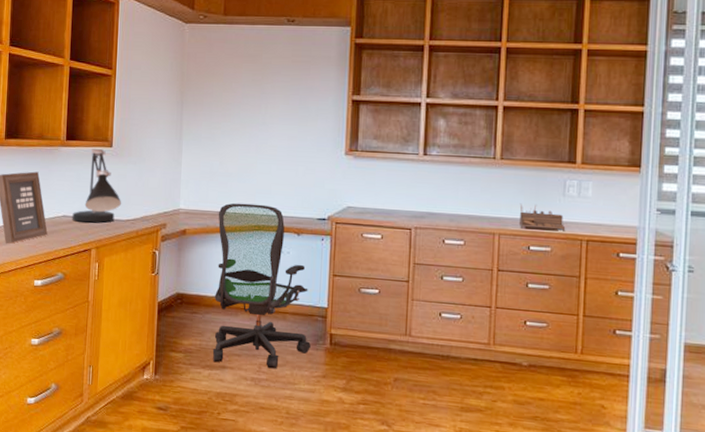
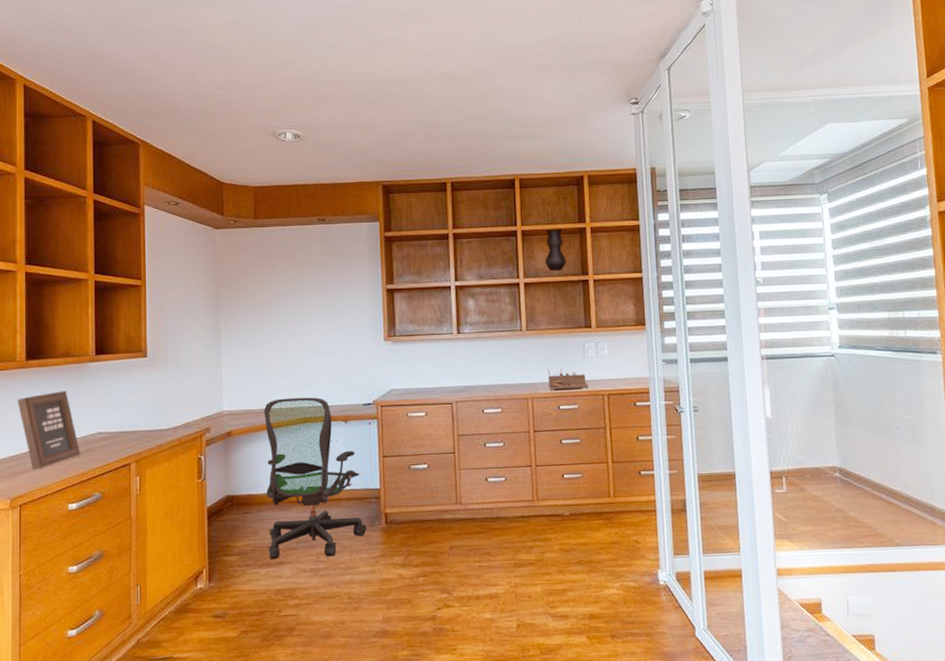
desk lamp: present [72,149,122,223] -> none [107,360,161,437]
vase: none [529,47,555,97] -> present [545,227,566,272]

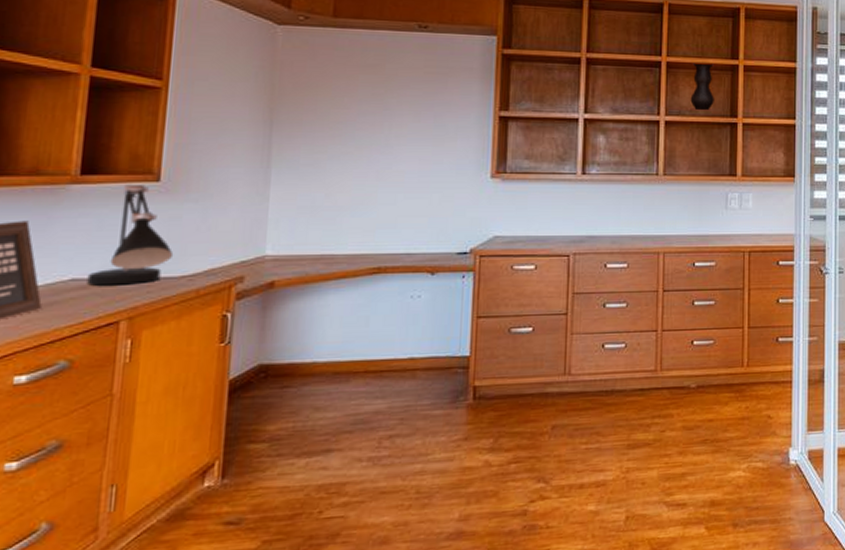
desk lamp: none [107,360,161,437] -> present [87,185,174,286]
office chair: present [263,397,367,560] -> none [311,242,448,447]
desk organizer: present [547,367,589,391] -> none [683,219,729,245]

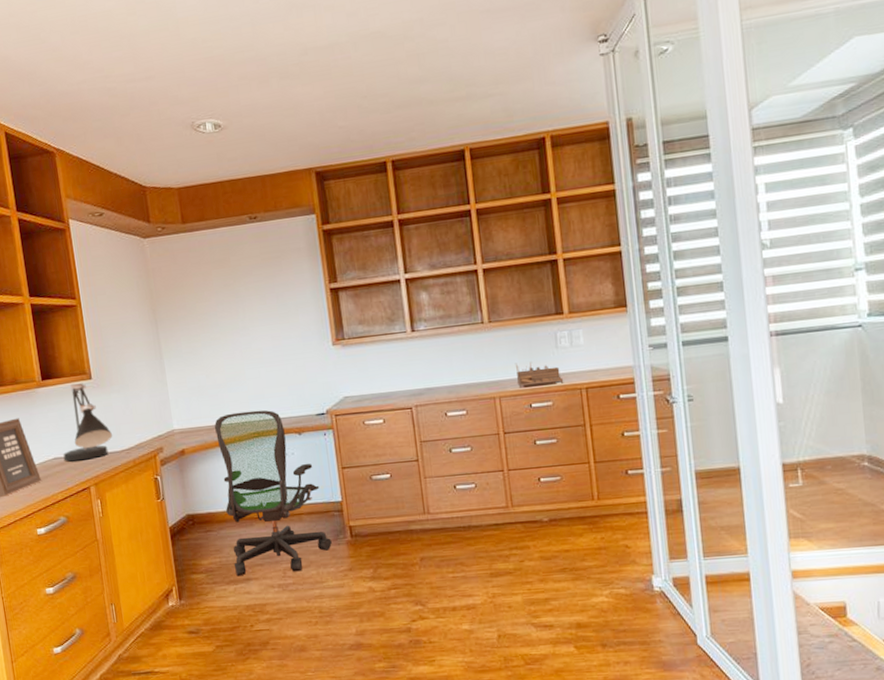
office chair: none [311,242,448,447] -> present [214,410,332,577]
desk organizer: none [683,219,729,245] -> present [514,361,564,388]
vase: present [690,62,714,111] -> none [504,201,530,254]

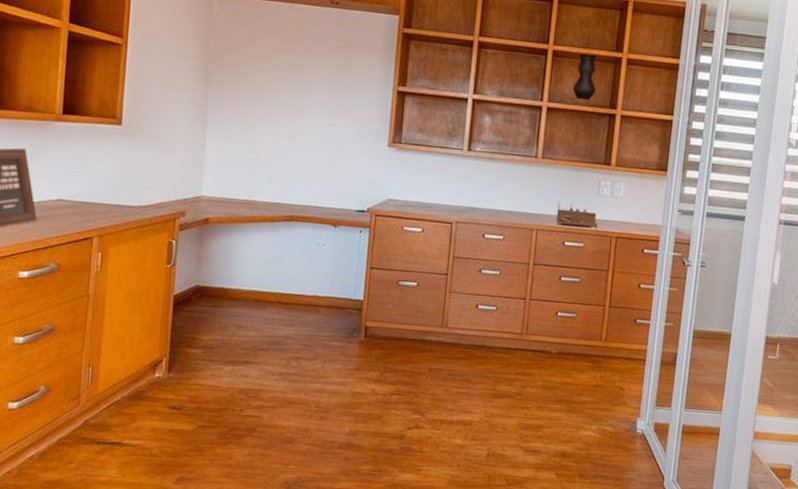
desk lamp: present [63,383,113,462] -> none [69,125,132,209]
office chair: present [214,410,332,577] -> none [236,191,344,363]
vase: none [504,201,530,254] -> present [572,52,598,101]

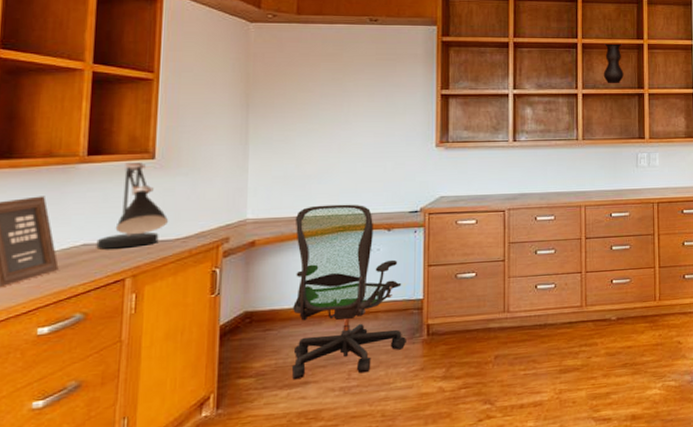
desk lamp: none [69,125,132,209] -> present [96,162,169,249]
office chair: none [236,191,344,363] -> present [291,204,406,380]
desk organizer: present [556,201,598,229] -> none [601,176,640,199]

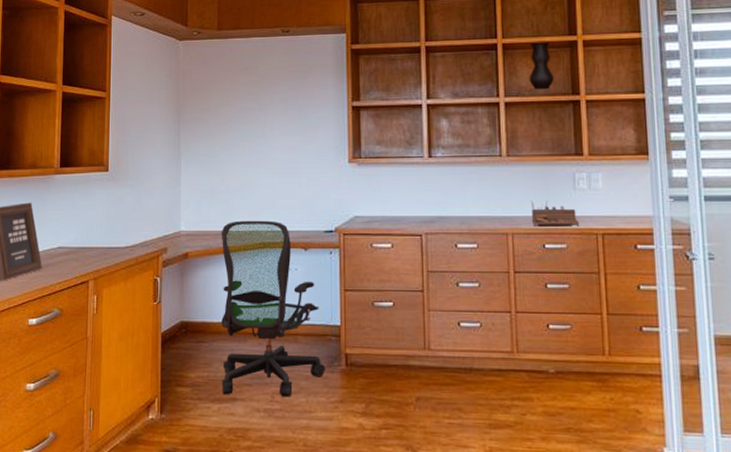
desk lamp: present [96,162,169,249] -> none [68,174,120,253]
desk organizer: none [601,176,640,199] -> present [530,200,580,227]

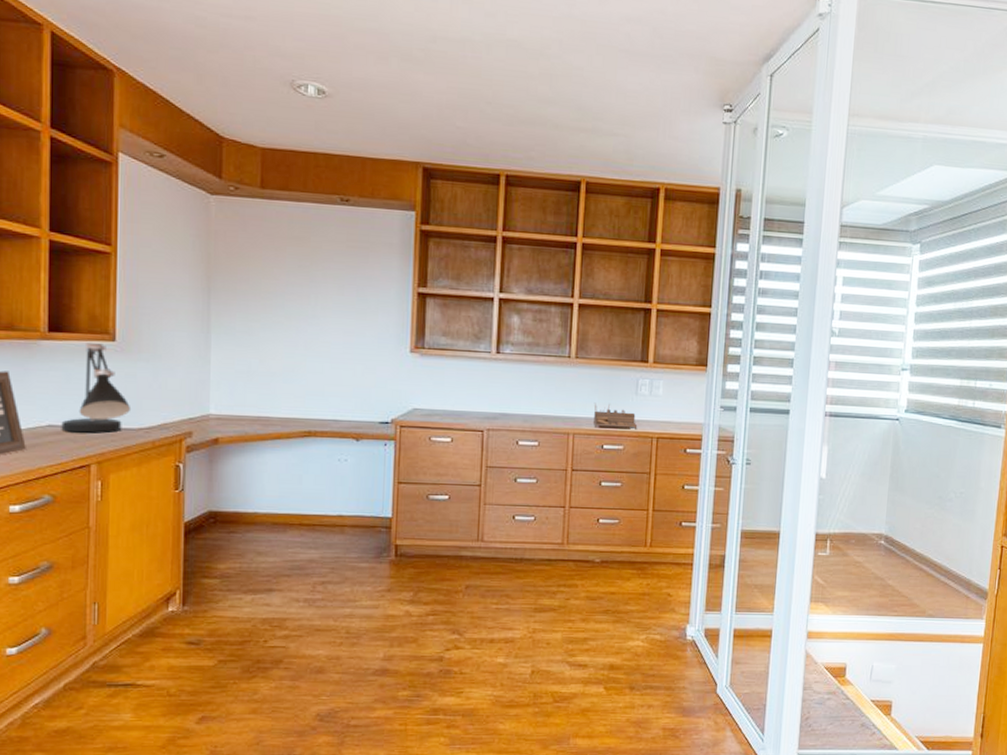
desk lamp: none [68,174,120,253] -> present [61,343,132,434]
office chair: present [221,220,325,397] -> none [256,406,373,587]
vase: present [529,40,554,90] -> none [604,244,630,295]

